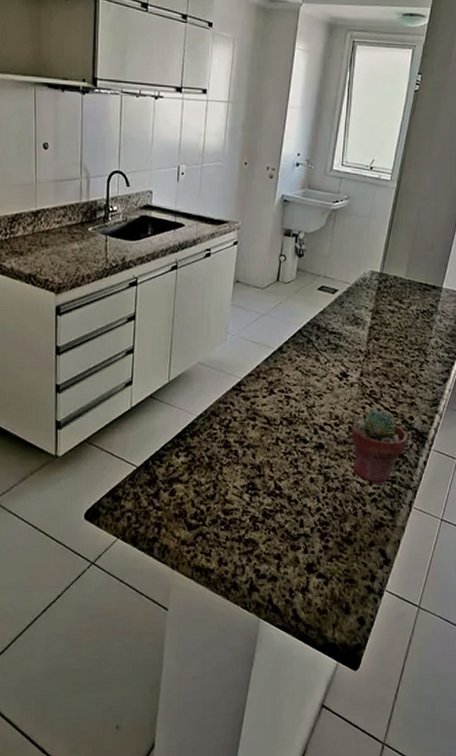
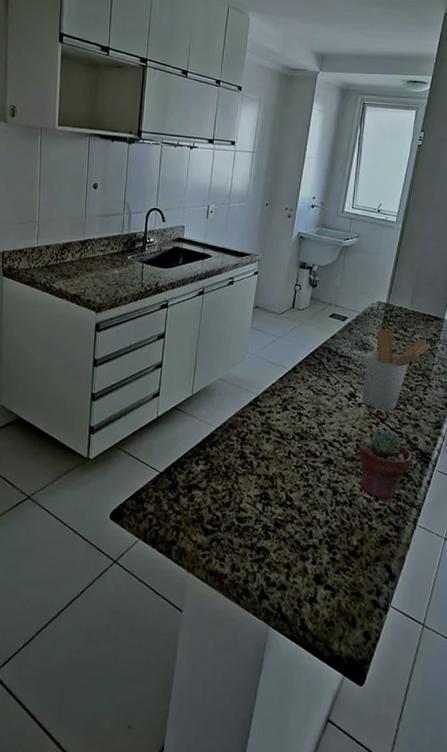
utensil holder: none [354,301,428,389] -> present [362,328,431,410]

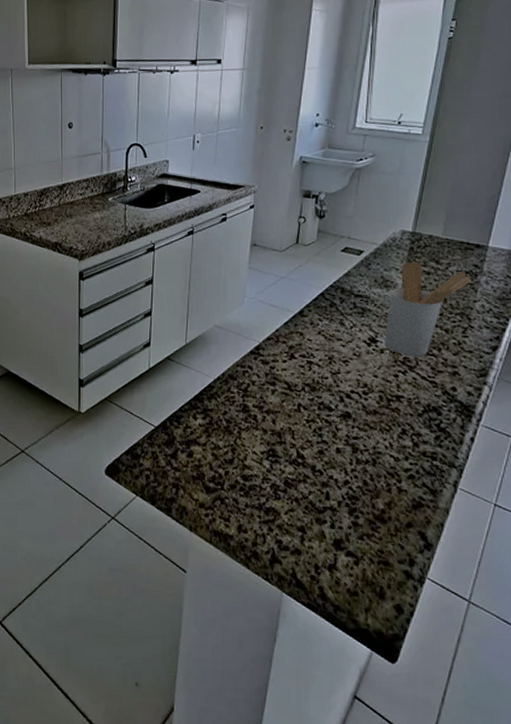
potted succulent: present [358,430,413,502] -> none [382,379,451,461]

